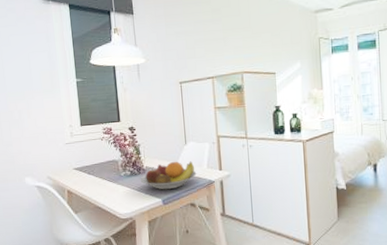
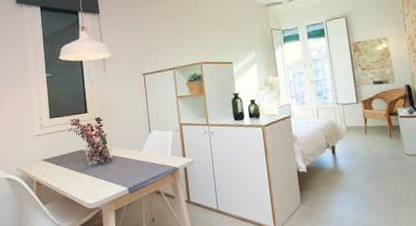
fruit bowl: present [140,161,197,190] -> none [106,149,161,179]

